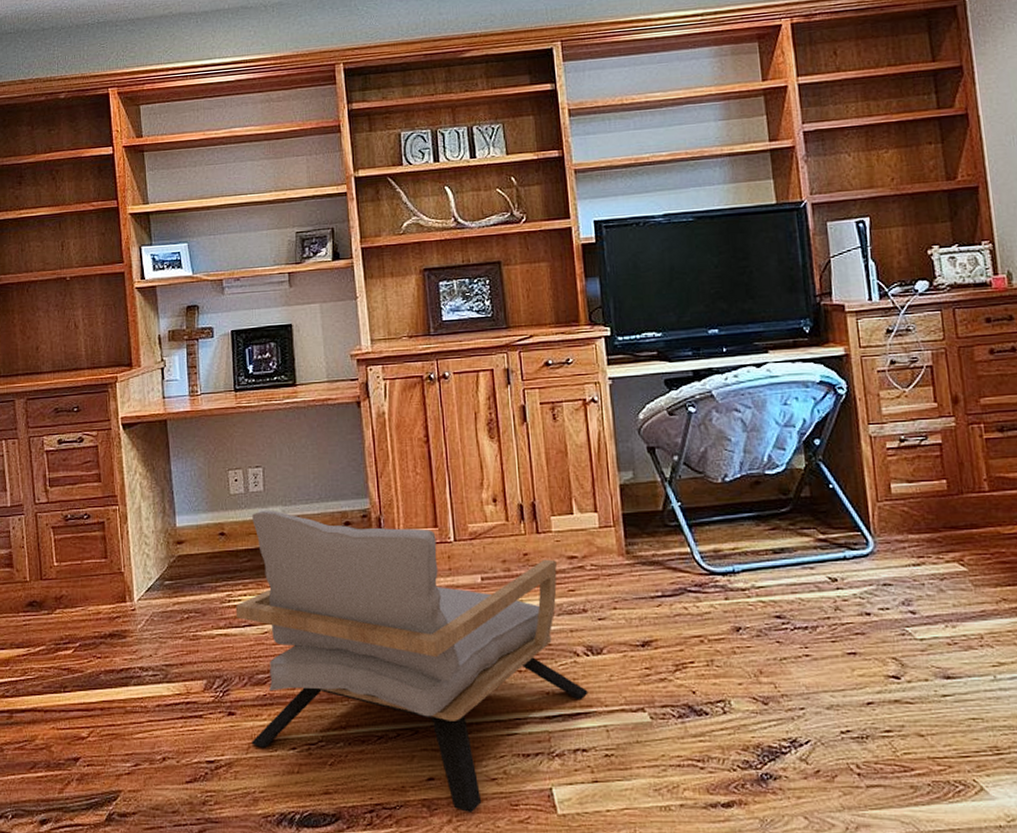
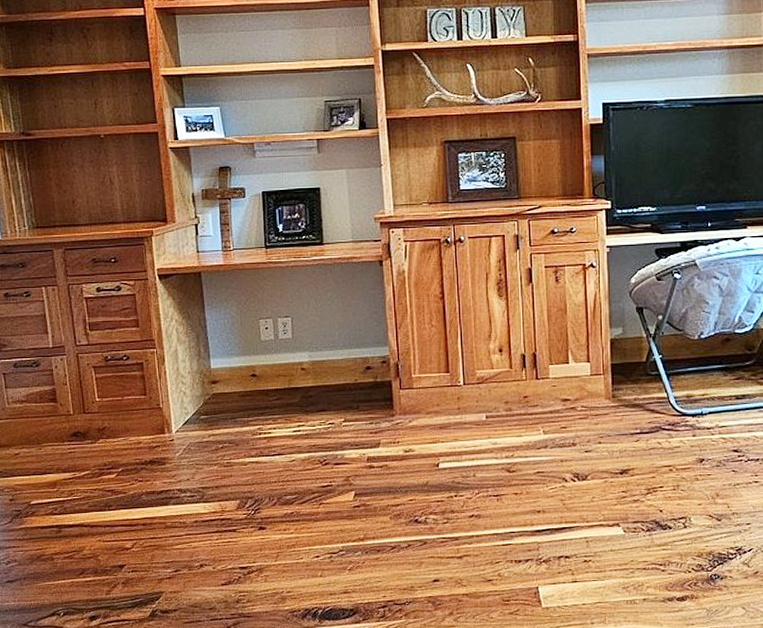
armchair: present [235,510,588,814] -> none [265,355,573,608]

